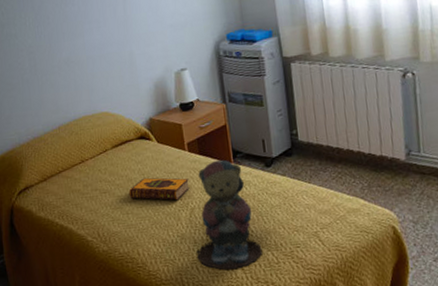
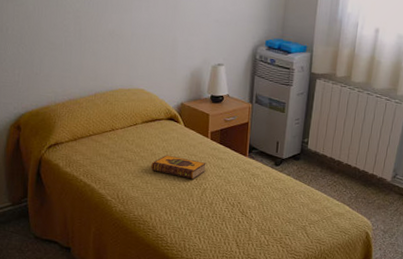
teddy bear: present [196,159,263,271] -> none [201,151,257,245]

